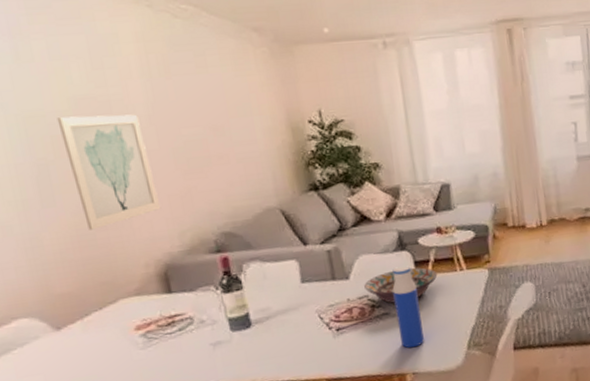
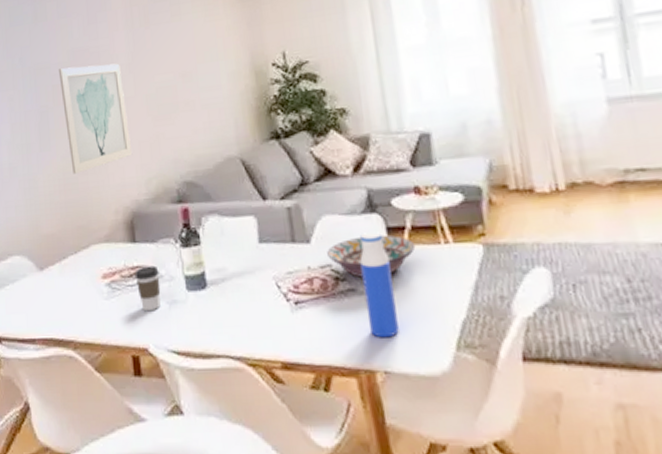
coffee cup: none [173,312,204,355] -> present [135,265,161,312]

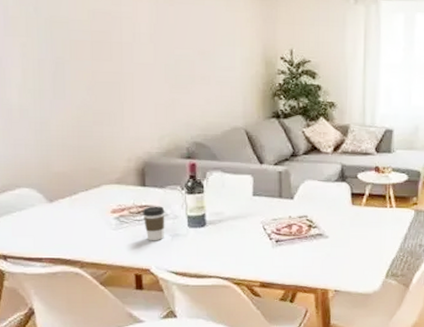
wall art: present [58,63,133,174] -> none [77,26,148,123]
decorative bowl: present [327,235,416,278] -> none [305,198,370,226]
water bottle: present [360,232,399,338] -> none [328,195,350,268]

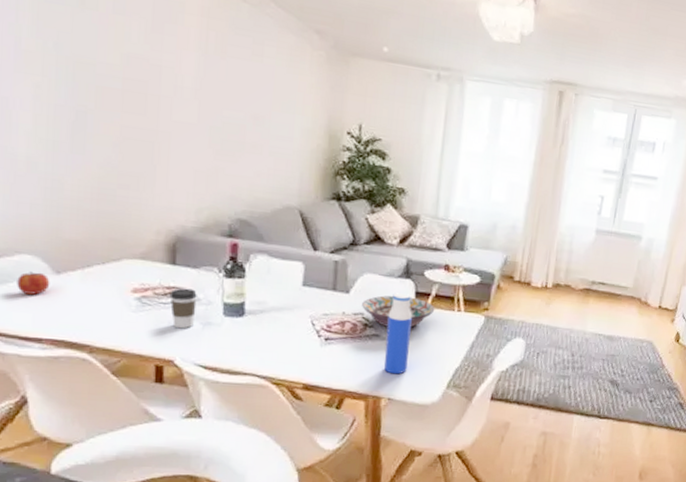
fruit: none [19,202,45,221] -> present [17,271,50,295]
decorative bowl: none [305,198,370,226] -> present [362,295,435,328]
water bottle: none [328,195,350,268] -> present [383,293,412,374]

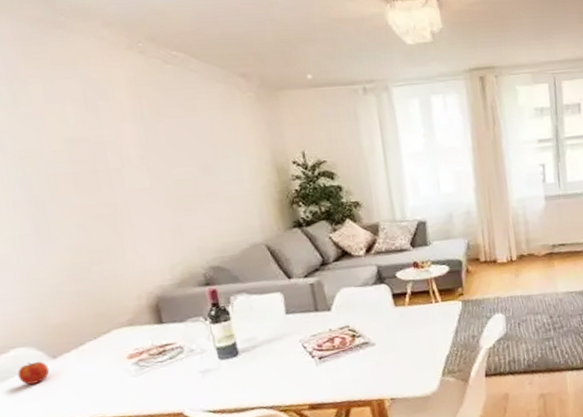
coffee cup: present [169,288,197,329] -> none [164,342,194,382]
decorative bowl: present [362,295,435,328] -> none [345,300,414,333]
water bottle: present [383,293,412,374] -> none [371,298,402,376]

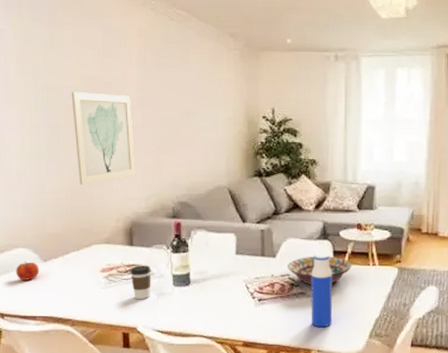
wall art: none [53,154,153,264] -> present [71,92,136,185]
coffee cup: none [164,342,194,382] -> present [130,265,151,300]
decorative bowl: none [345,300,414,333] -> present [288,256,352,285]
water bottle: none [371,298,402,376] -> present [311,253,332,328]

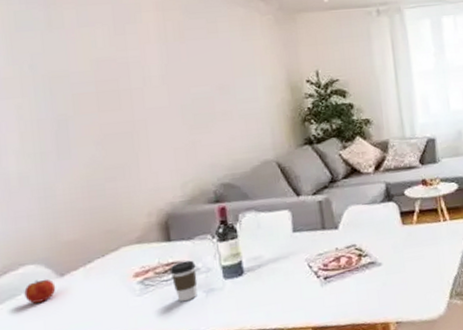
wall art: present [71,92,136,185] -> none [79,74,167,181]
decorative bowl: present [288,256,352,285] -> none [352,218,422,253]
water bottle: present [311,253,332,328] -> none [379,216,408,297]

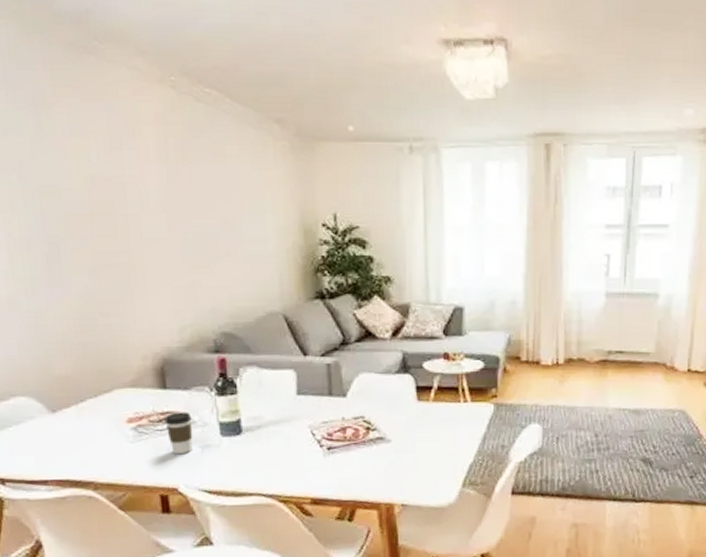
fruit: present [24,279,56,304] -> none [15,413,48,437]

